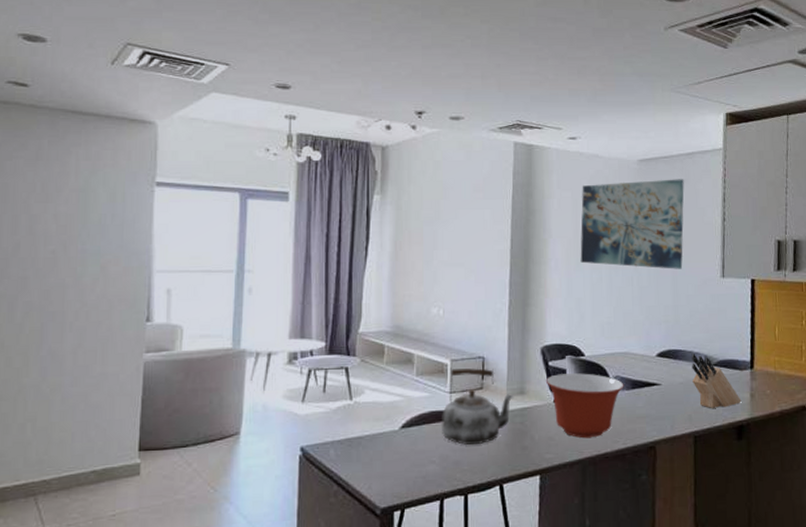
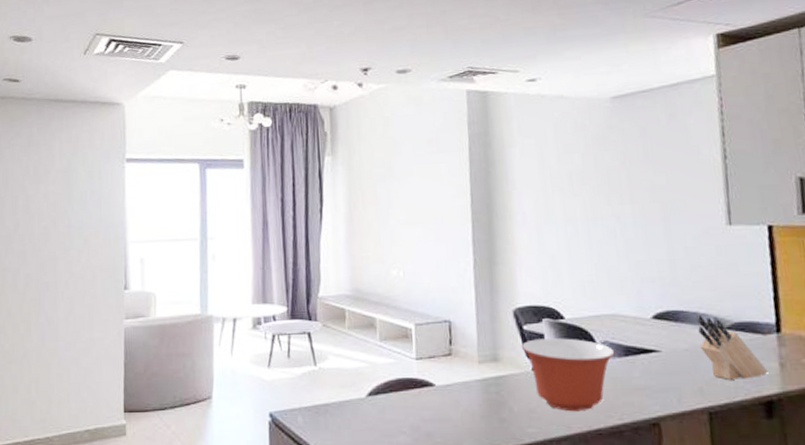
kettle: present [441,368,514,445] -> none [409,332,487,415]
wall art: present [580,179,684,269] -> none [546,114,677,218]

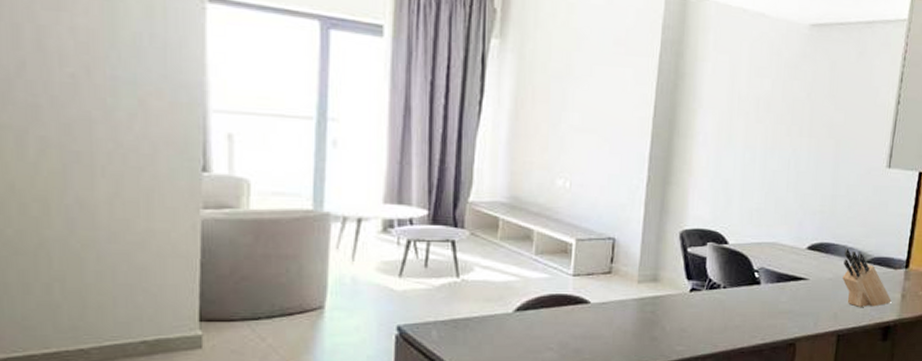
mixing bowl: present [521,338,615,412] -> none [682,262,769,332]

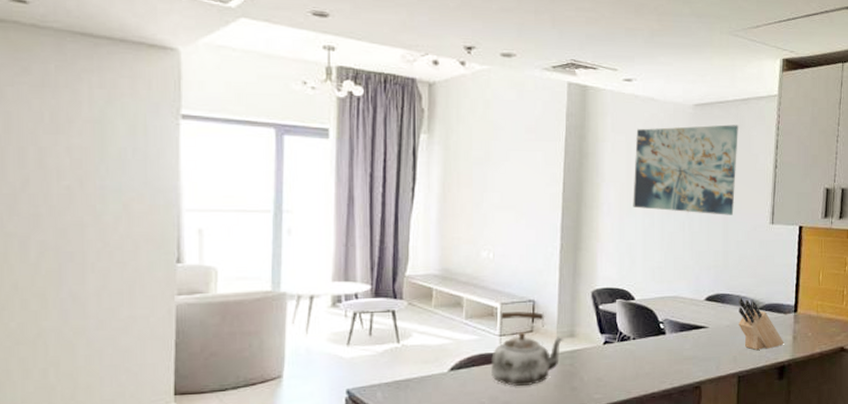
kettle: none [561,248,646,332] -> present [490,311,564,386]
wall art: none [733,48,860,155] -> present [633,125,738,215]

